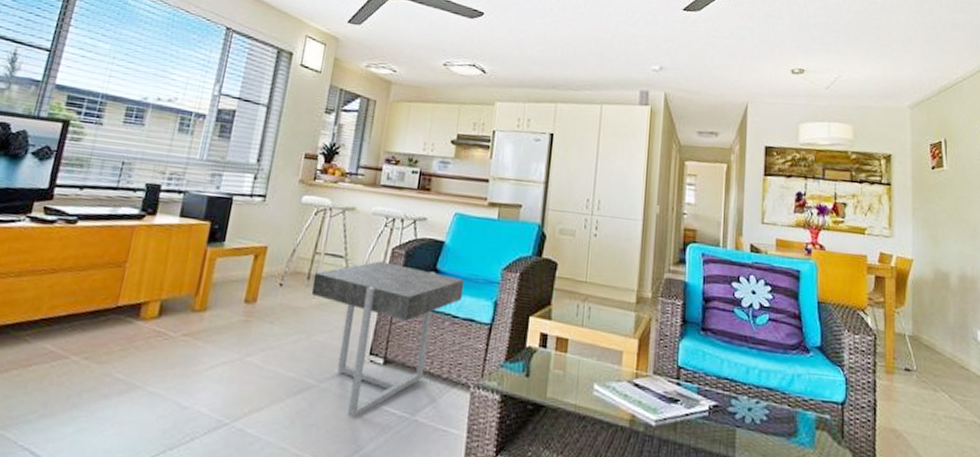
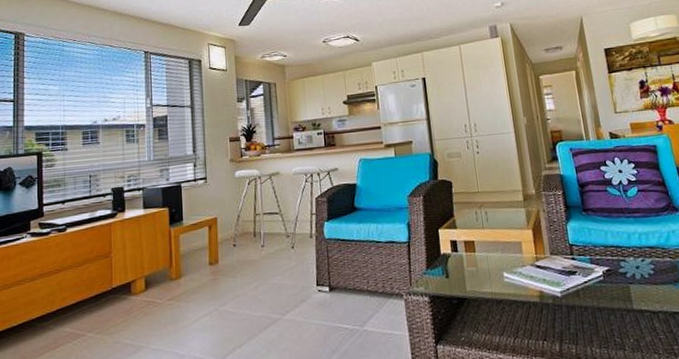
side table: present [311,261,465,418] -> none [258,209,381,339]

